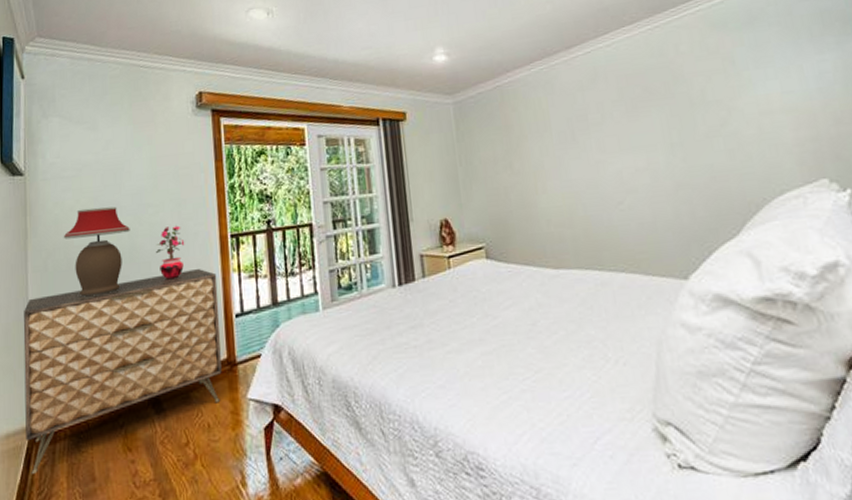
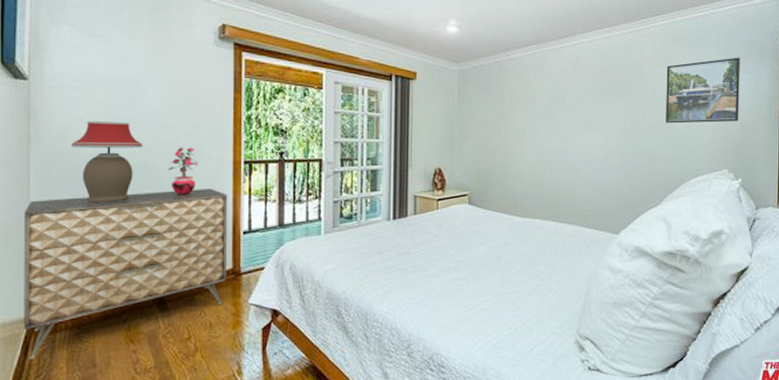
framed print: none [713,33,830,130] -> present [666,57,740,124]

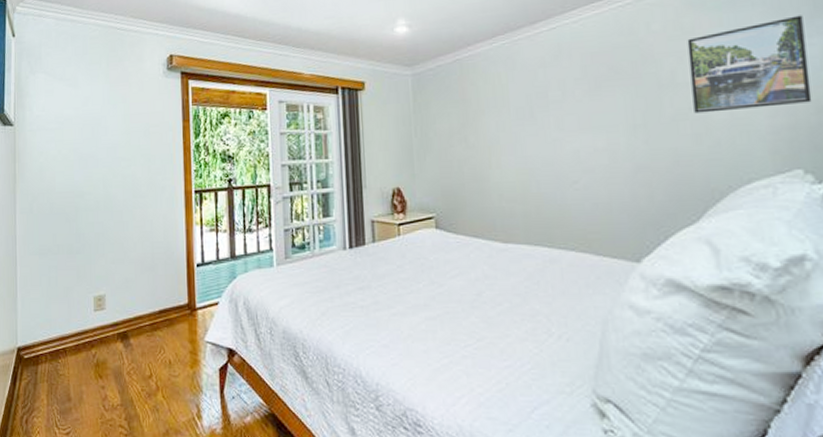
dresser: present [23,189,228,359] -> none [12,220,183,390]
table lamp: present [70,120,143,204] -> none [46,158,105,239]
potted plant: present [169,147,198,196] -> none [127,179,153,228]

